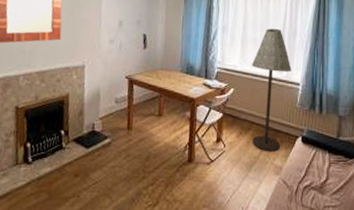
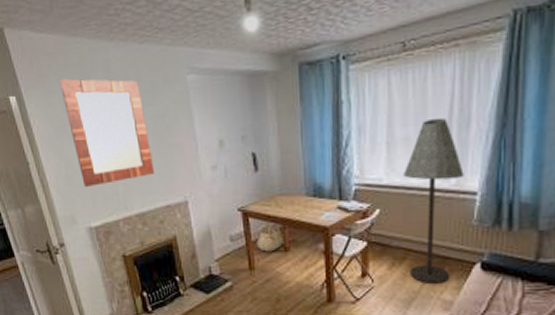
basket: none [136,90,159,115] -> present [256,223,283,252]

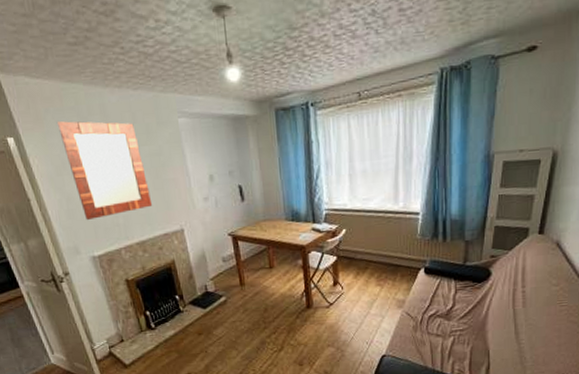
basket: present [256,223,283,252] -> none [245,245,268,270]
floor lamp: present [403,117,464,285] -> none [362,153,409,288]

